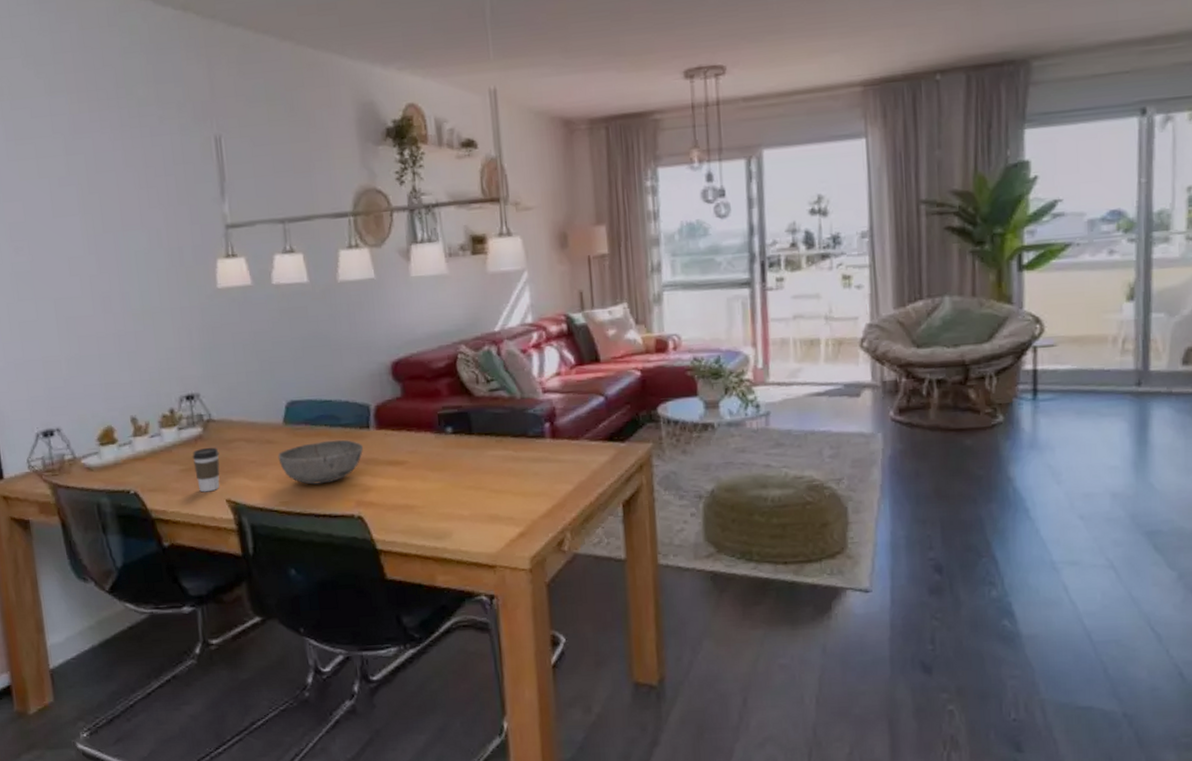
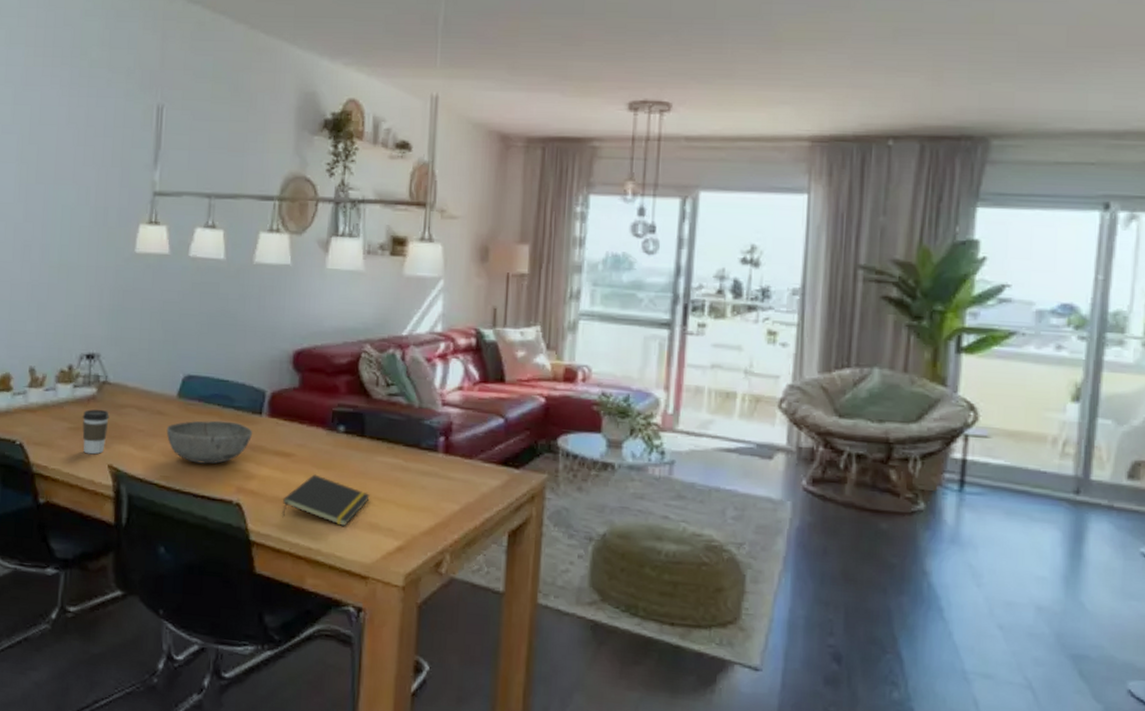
notepad: none [402,477,486,523] -> present [282,474,370,527]

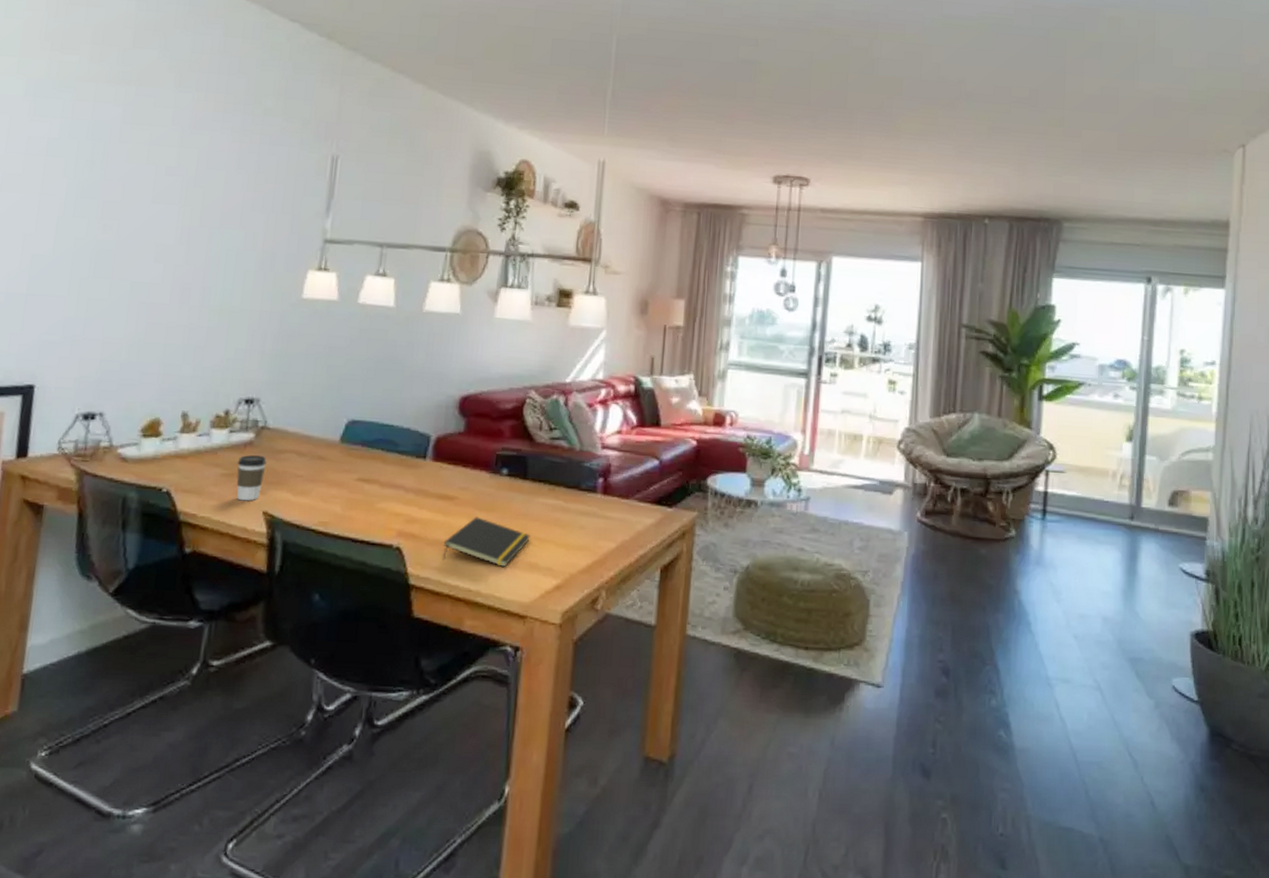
bowl: present [166,420,253,464] -> none [326,465,417,509]

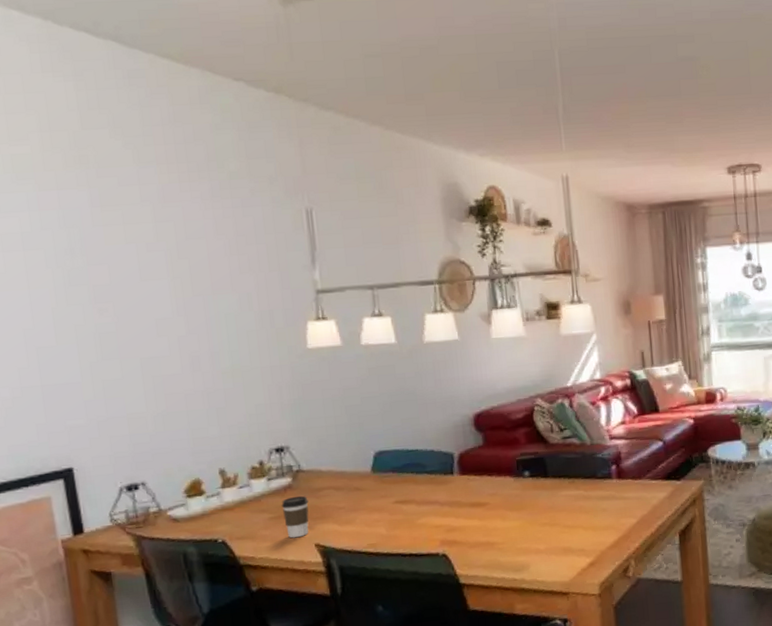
notepad: present [443,516,530,568] -> none [483,516,560,559]

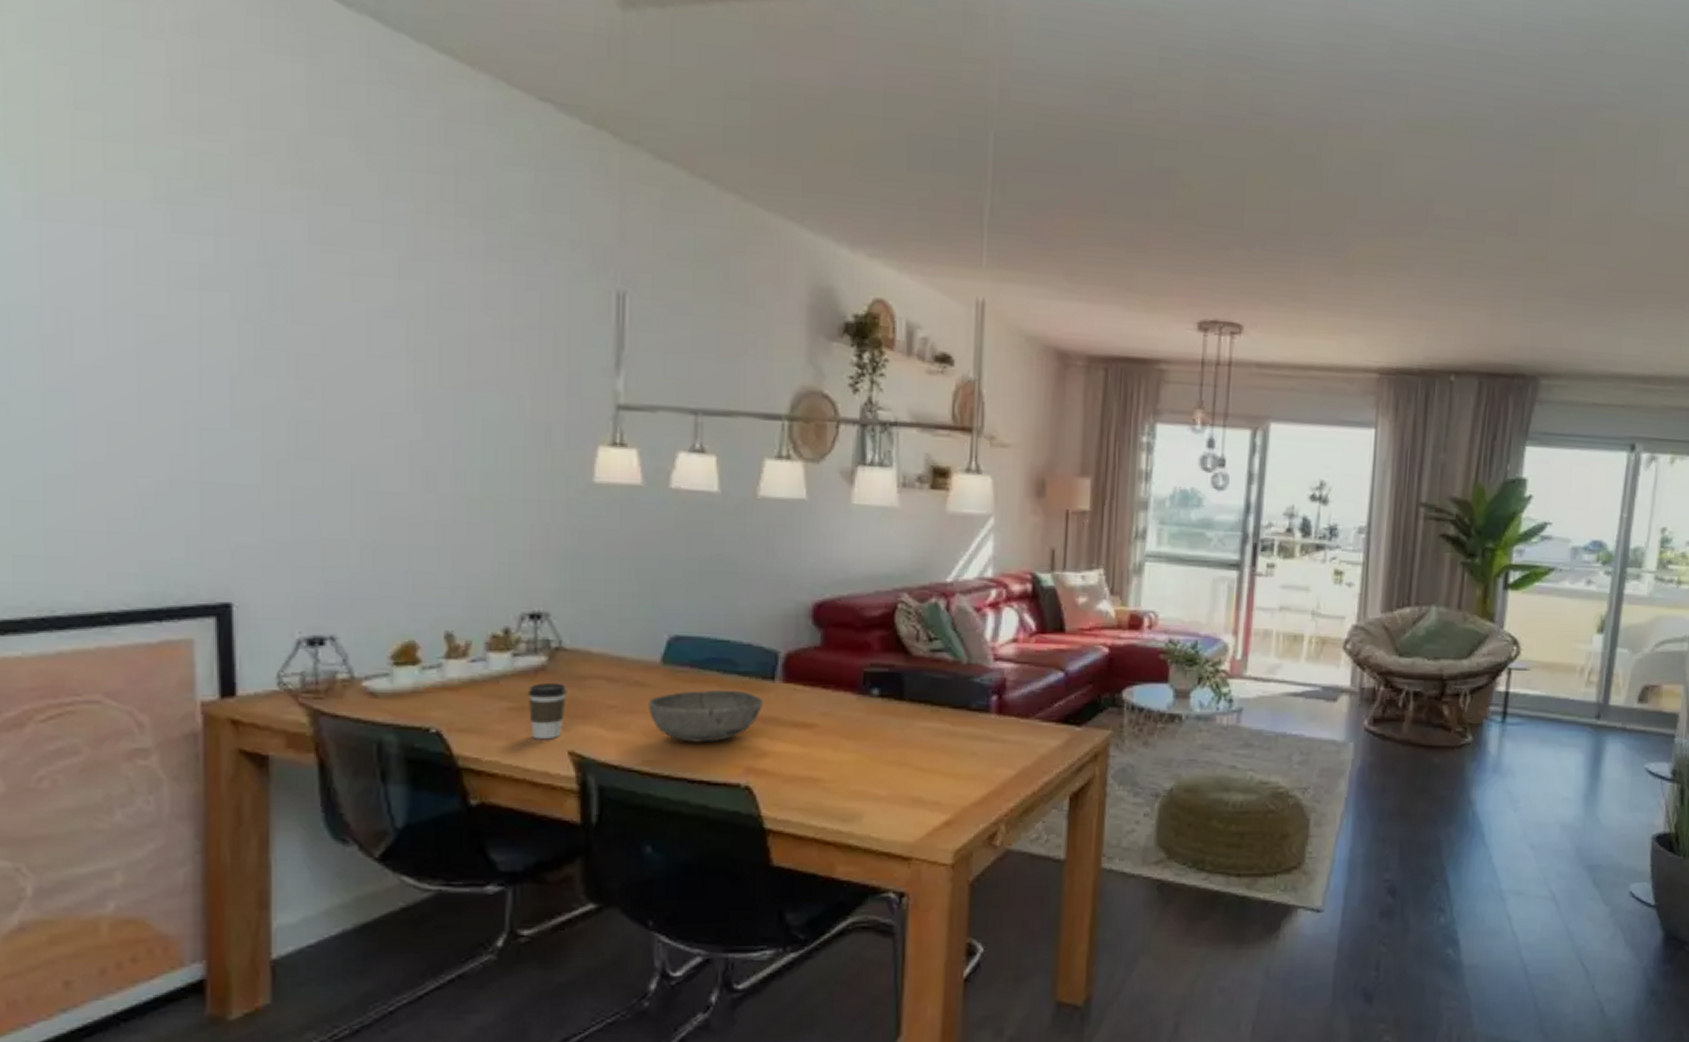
bowl: none [366,485,448,527] -> present [648,689,764,743]

